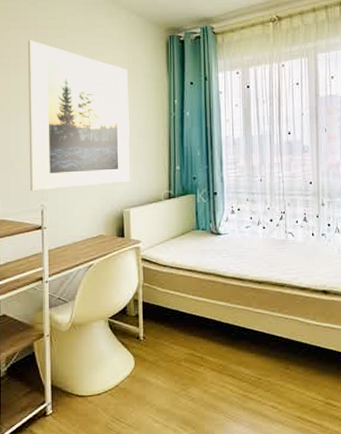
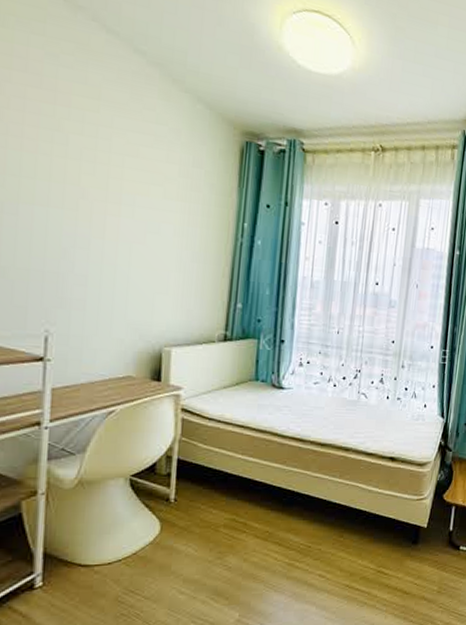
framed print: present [27,40,130,192] -> none [30,104,185,315]

